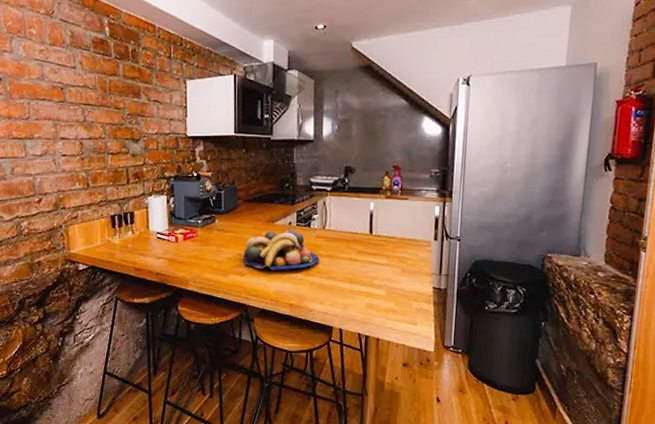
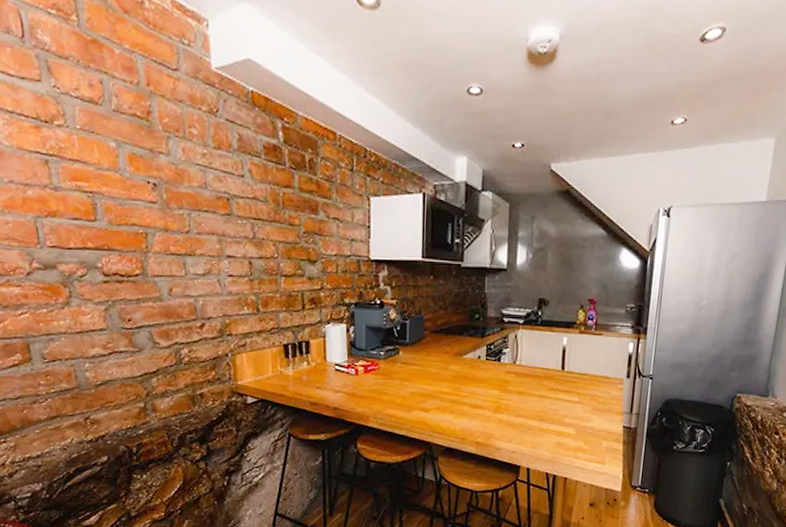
fruit bowl: present [242,229,320,270] -> none [427,363,509,407]

